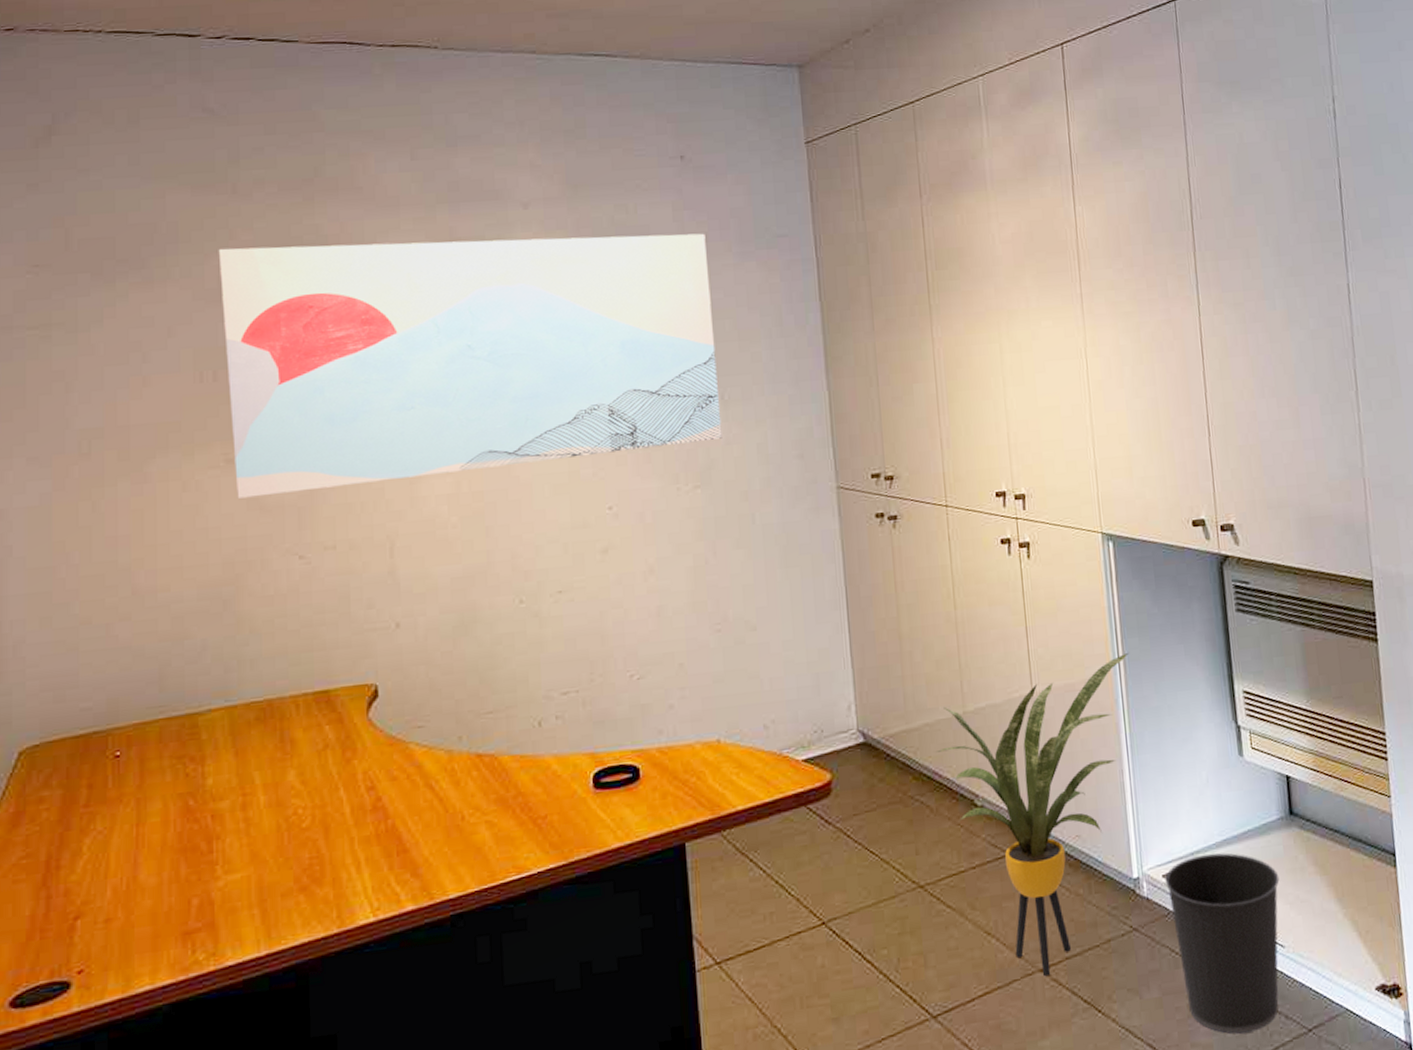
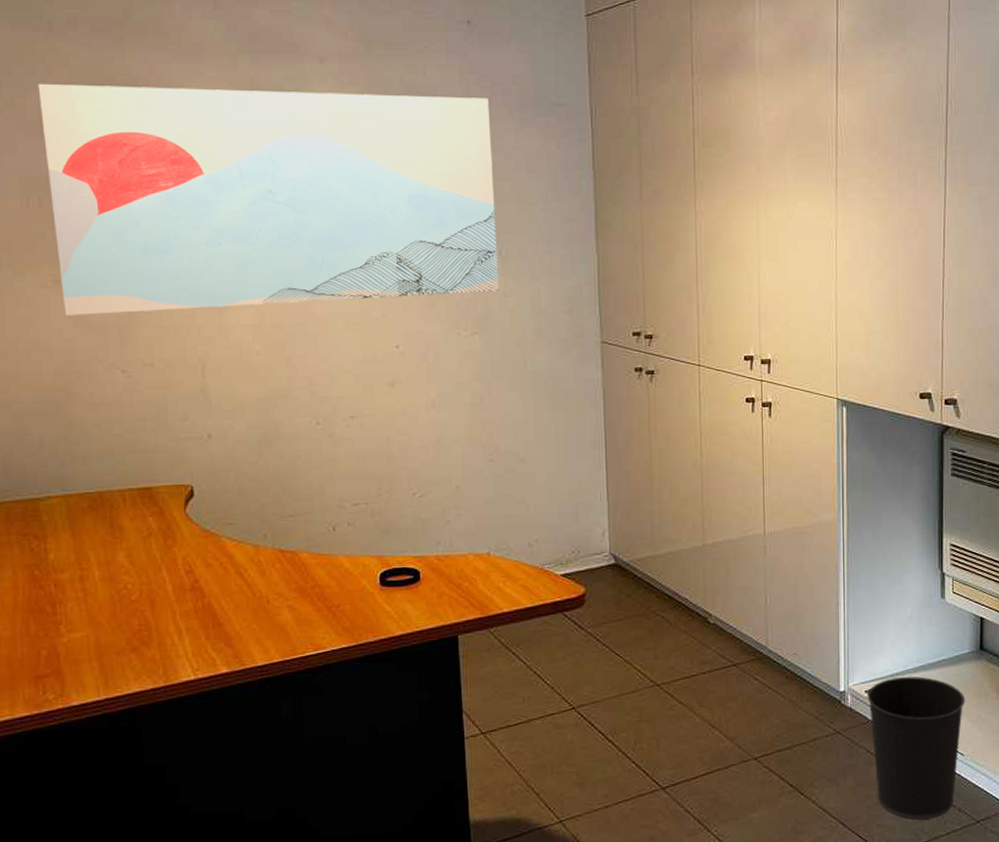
house plant: present [937,653,1129,977] -> none [678,505,852,764]

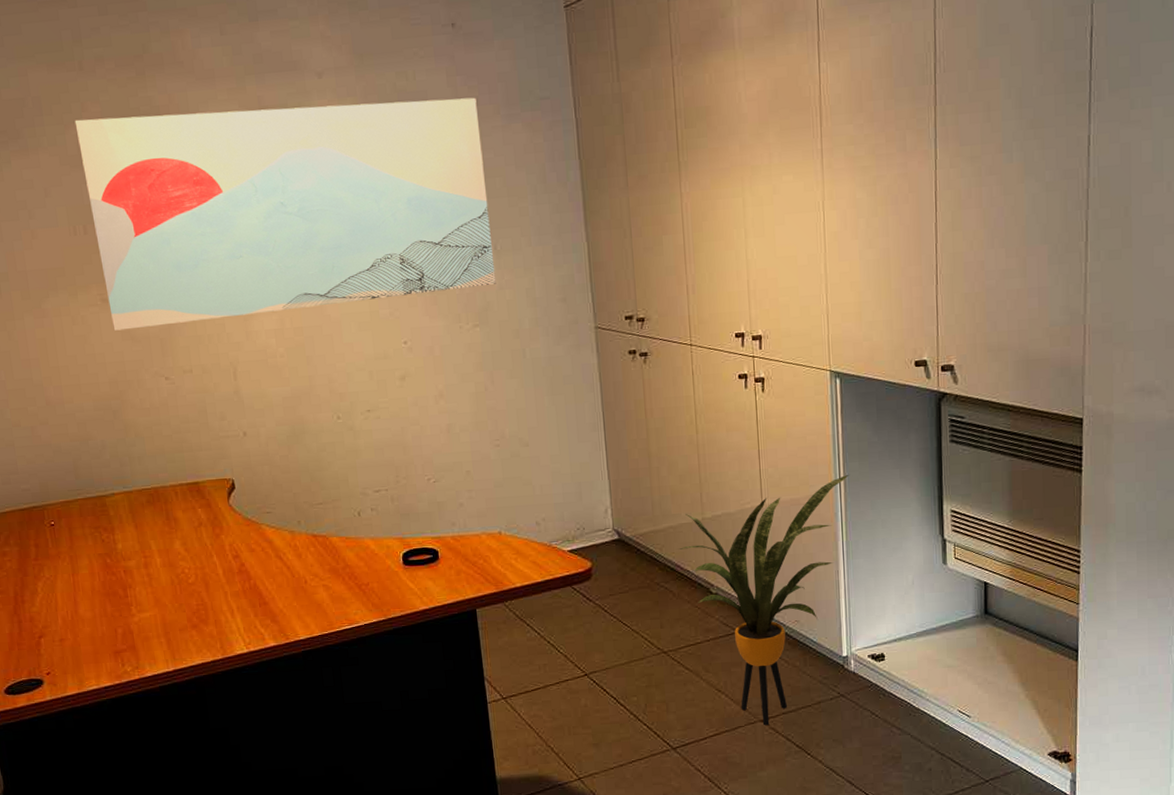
house plant: none [678,505,852,764] -> present [679,475,849,726]
wastebasket: present [867,676,966,820] -> none [870,640,971,779]

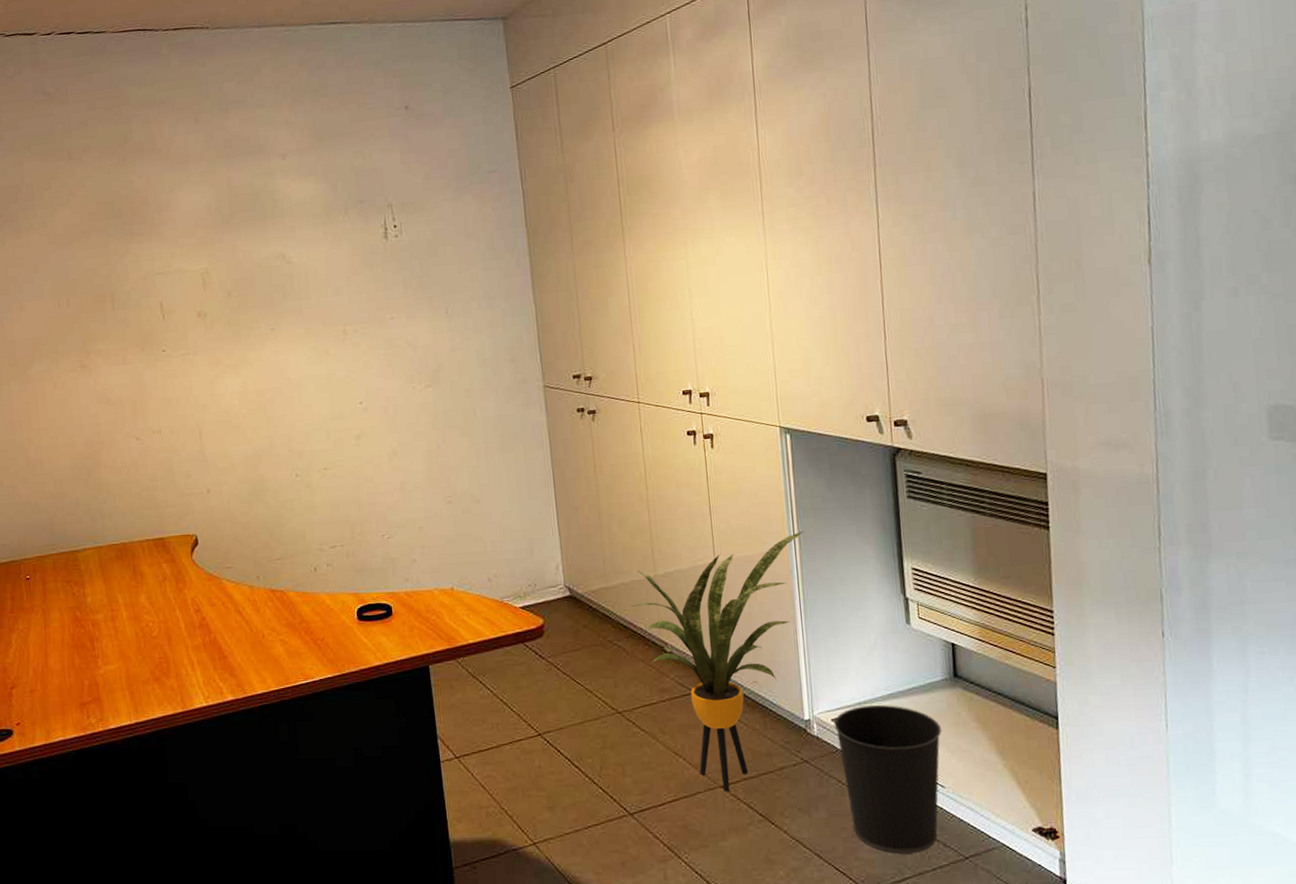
wall art: present [74,97,496,331] -> none [62,172,448,395]
wastebasket: none [870,640,971,779] -> present [834,704,942,854]

